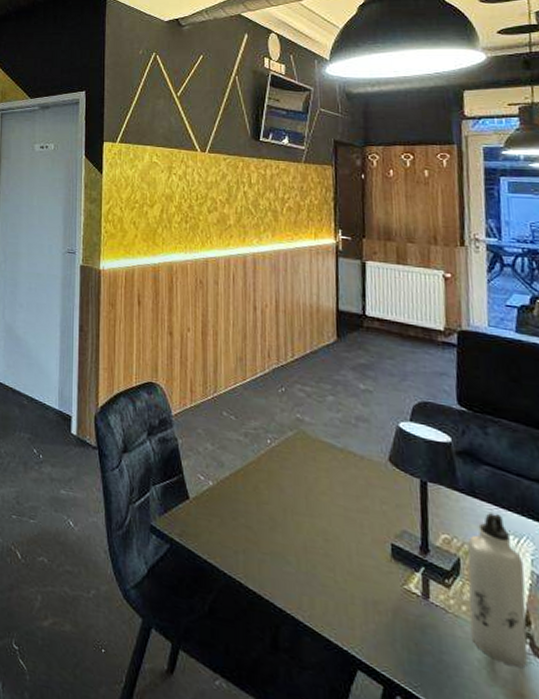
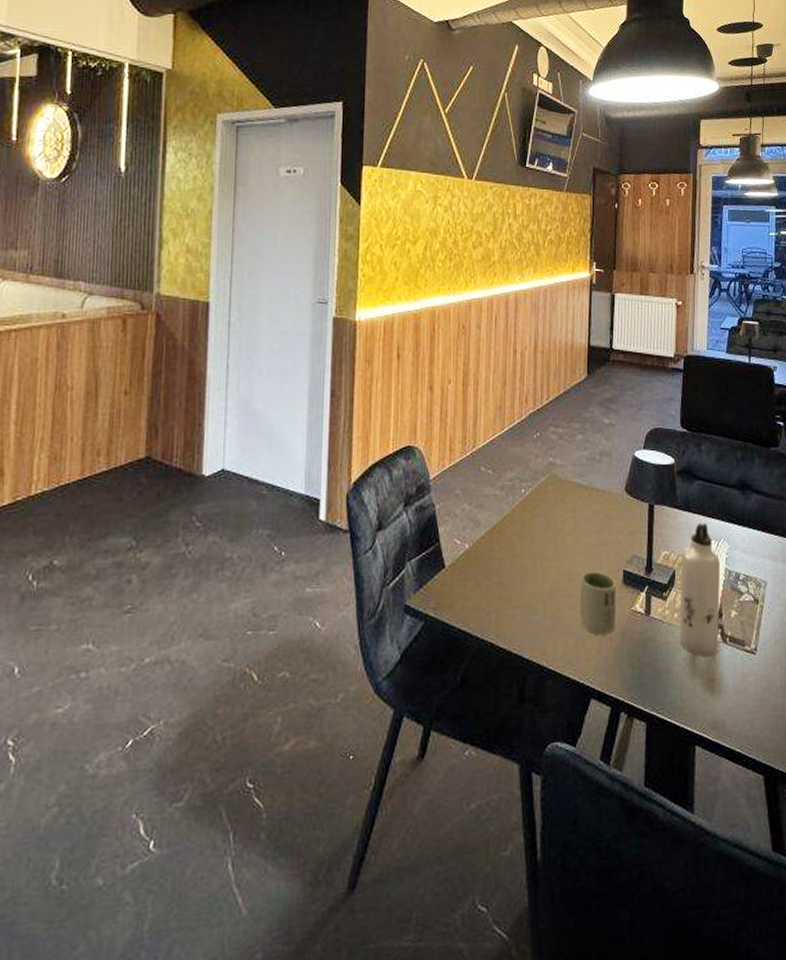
cup: none [339,536,385,608] -> present [580,571,617,636]

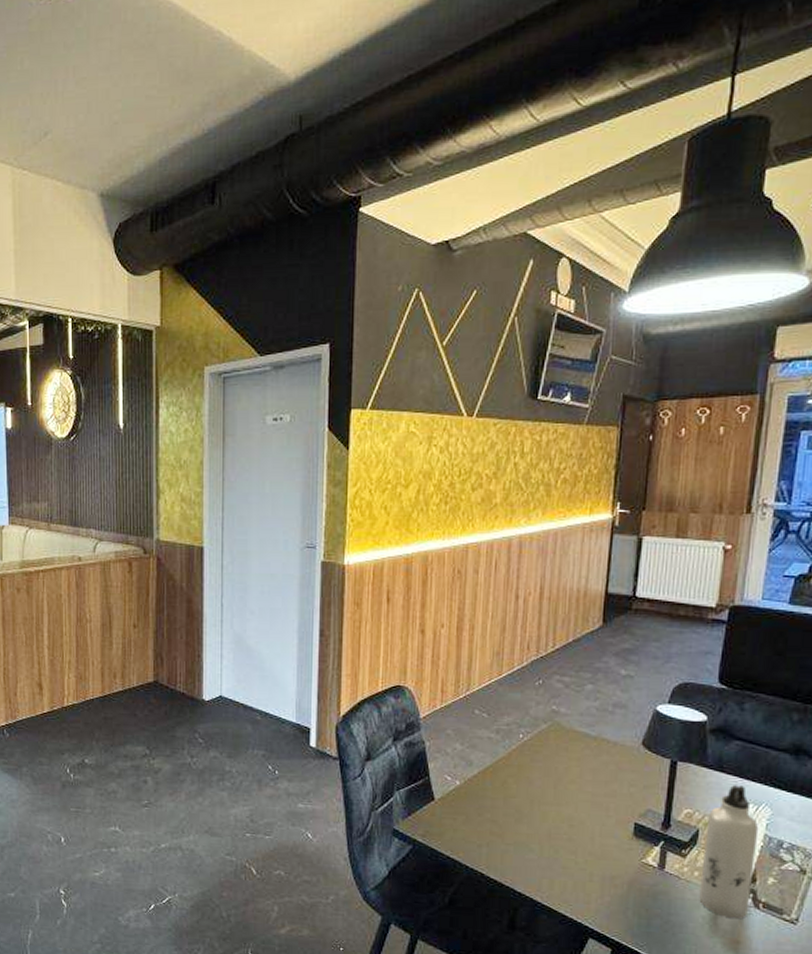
cup: present [580,571,617,636] -> none [581,820,626,882]

